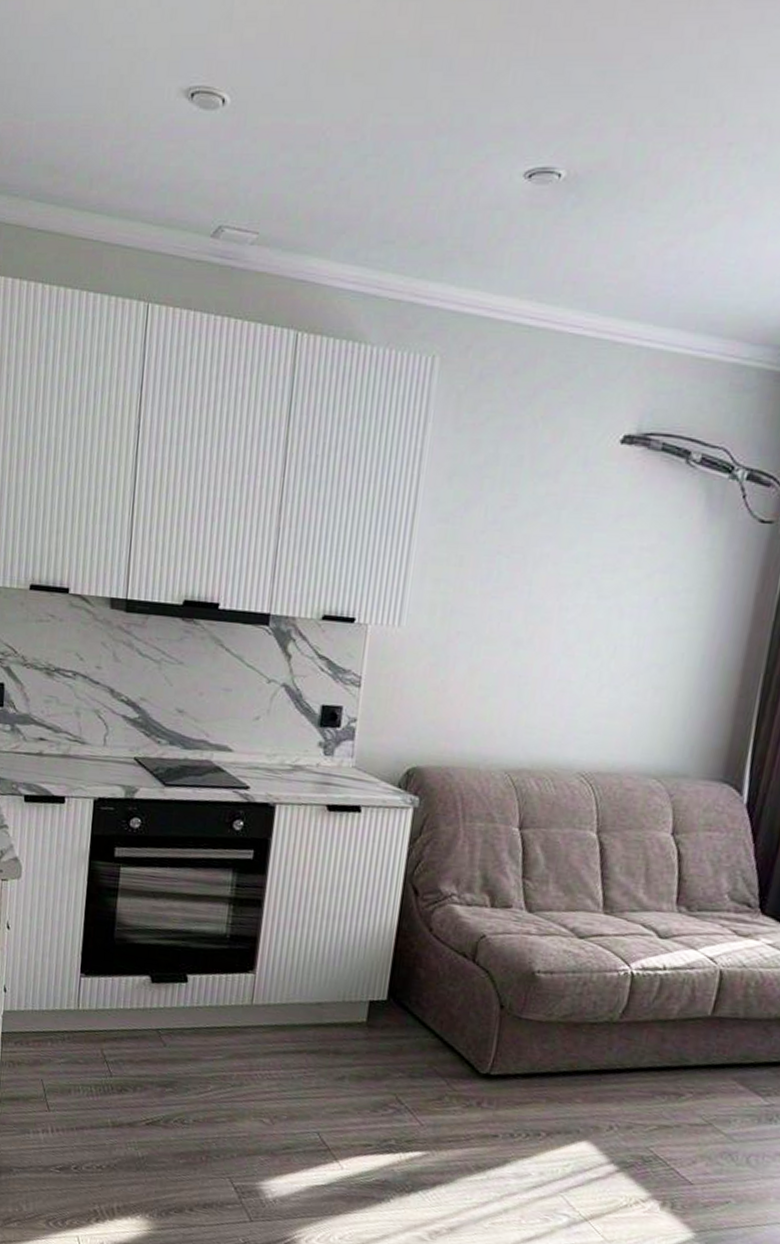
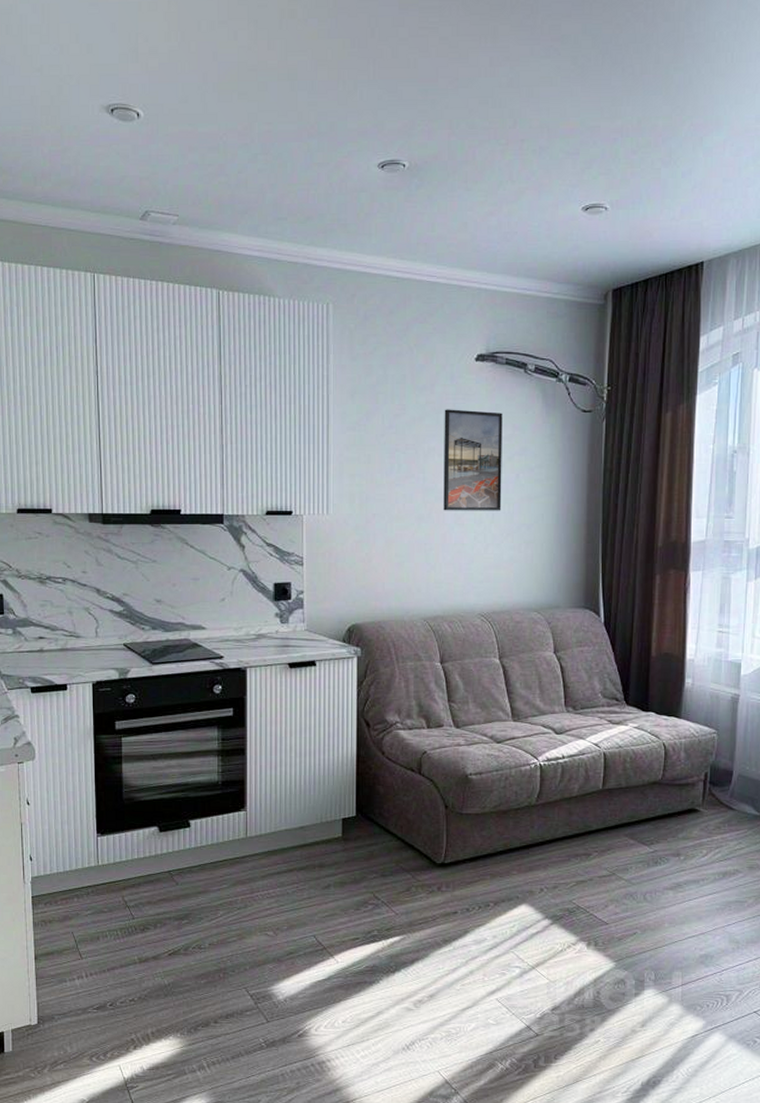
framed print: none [549,504,648,644] -> present [443,409,503,511]

